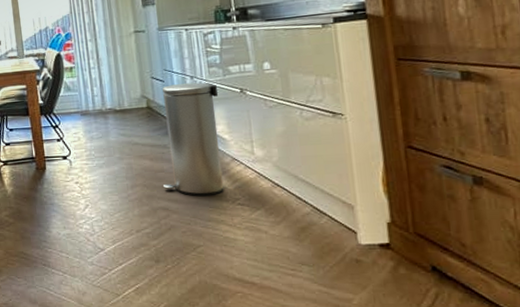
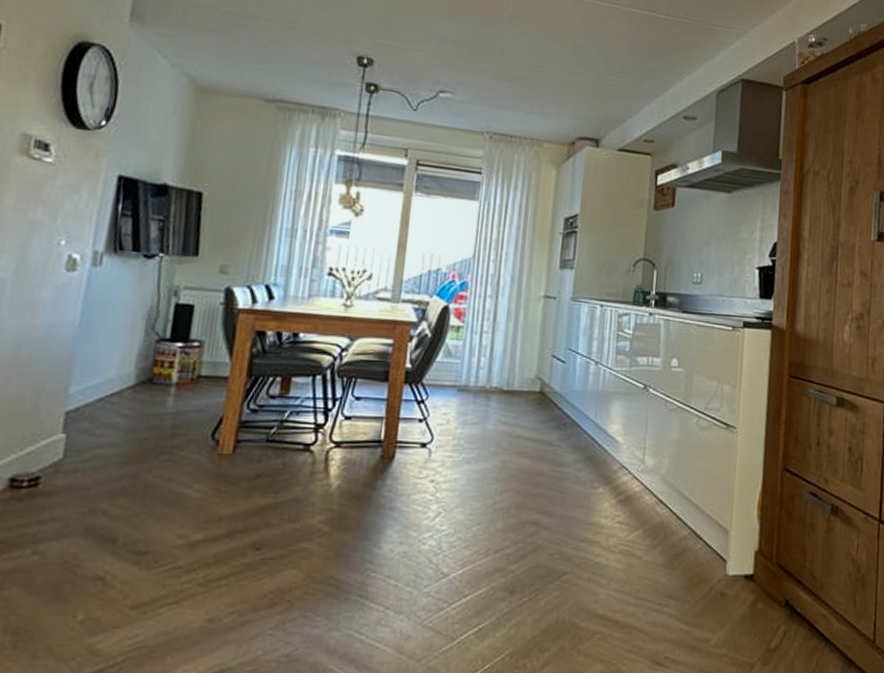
pedal bin: present [162,82,224,196] -> none [538,368,621,509]

